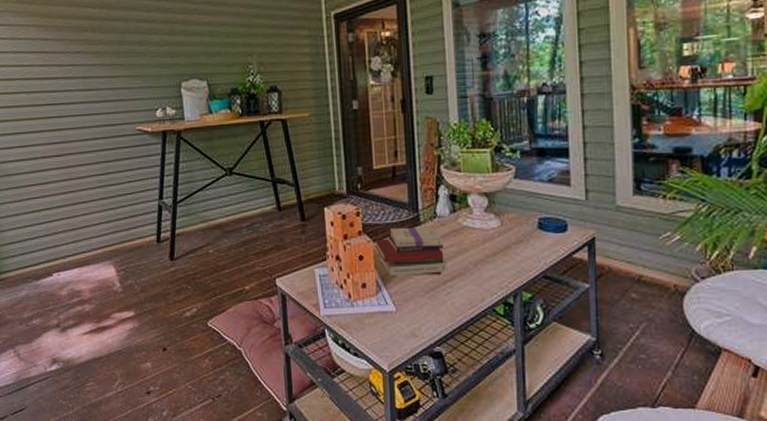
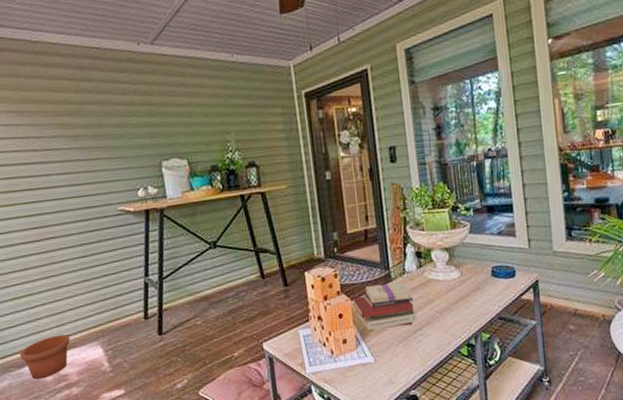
pot: none [37,250,85,293] -> present [19,334,70,380]

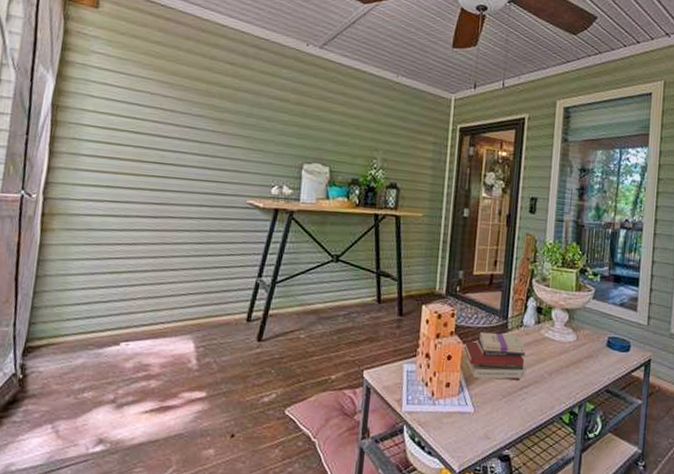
pot: present [19,334,70,380] -> none [103,320,163,364]

